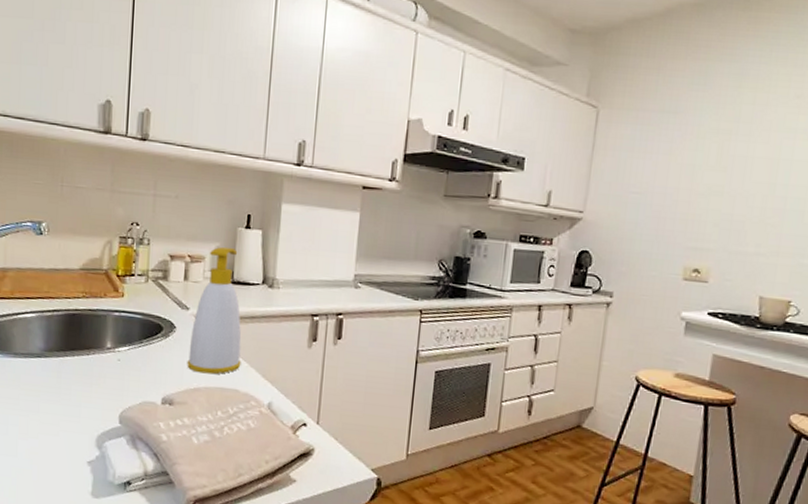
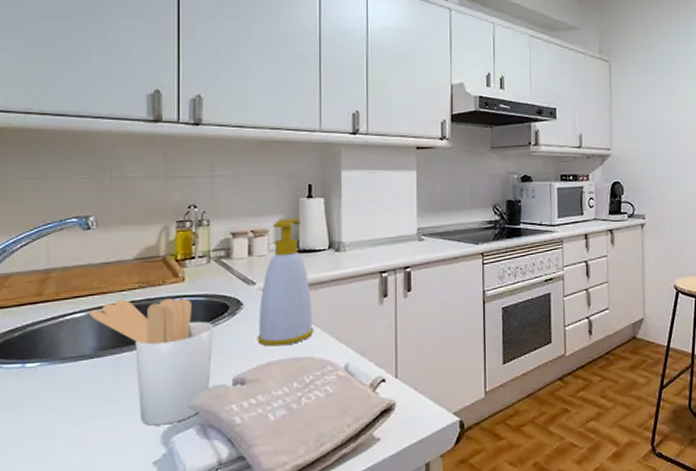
utensil holder: none [38,305,148,430] -> present [89,298,214,426]

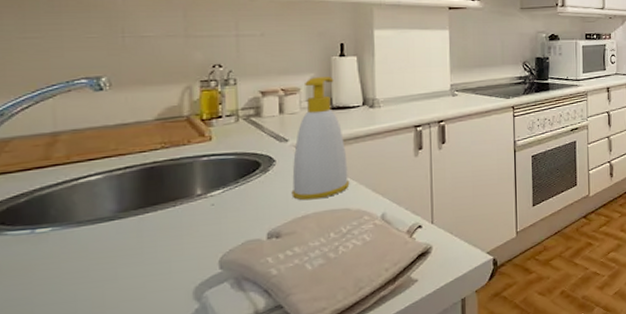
utensil holder: present [89,298,214,426] -> none [106,157,245,283]

